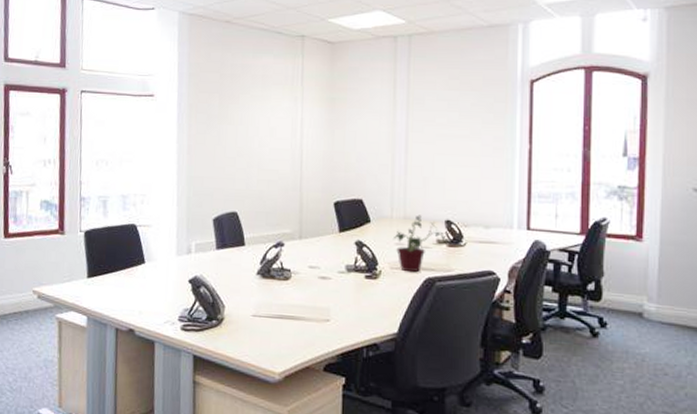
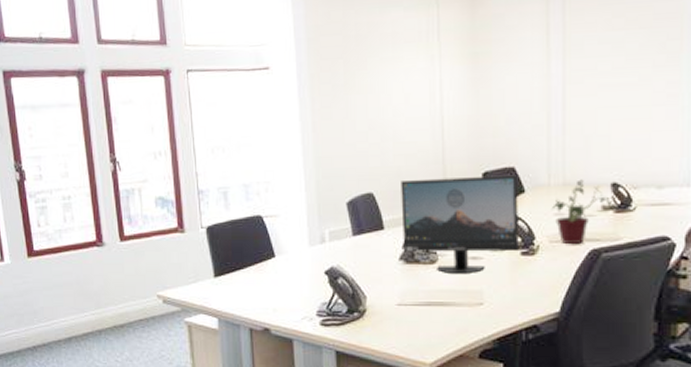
monitor: none [261,203,365,292] -> present [401,175,518,273]

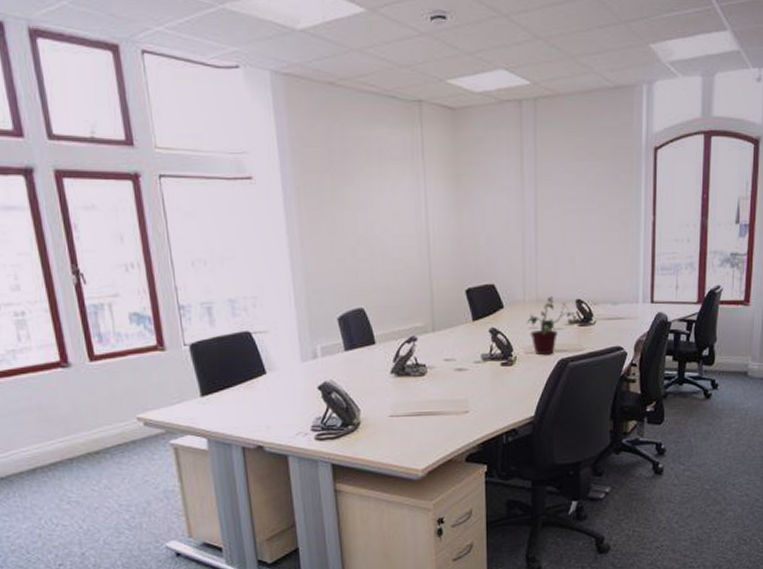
monitor: present [401,175,518,273] -> none [390,291,499,385]

